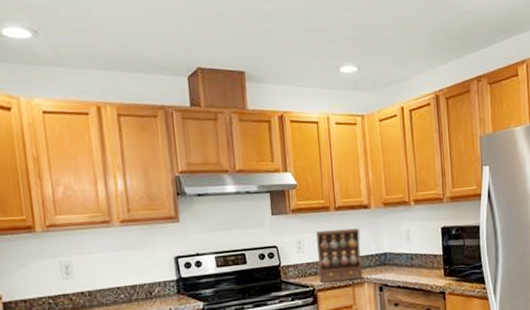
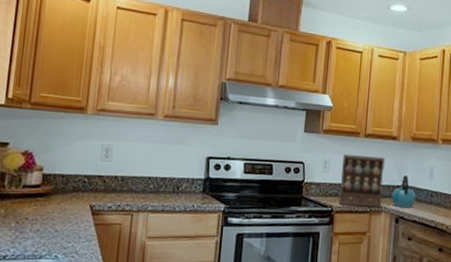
kettle: none [372,243,397,276] -> present [391,175,417,209]

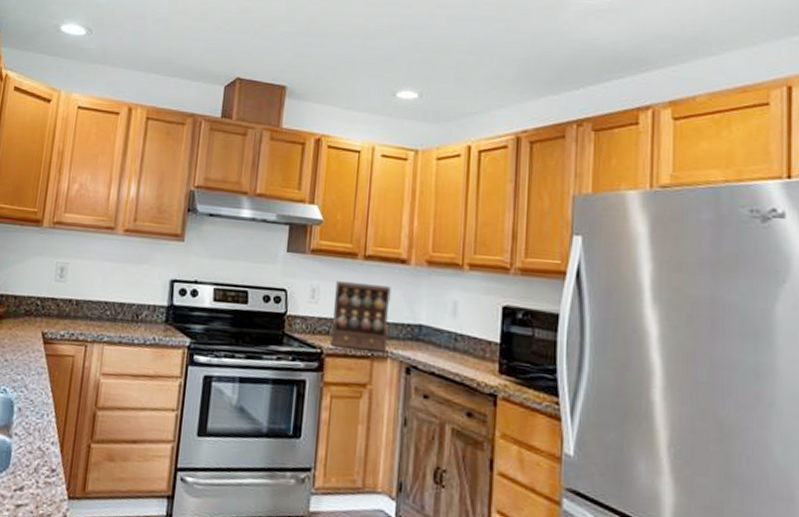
kettle: present [391,175,417,209] -> none [400,311,435,355]

